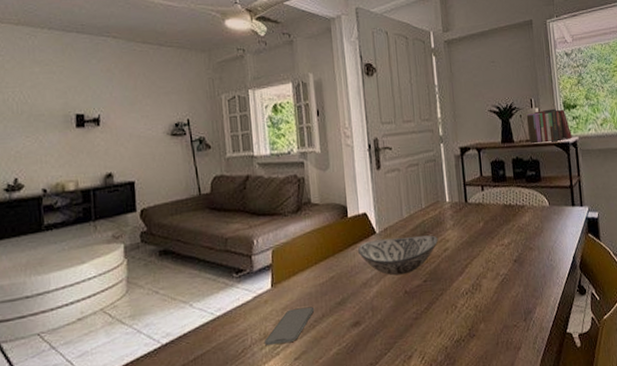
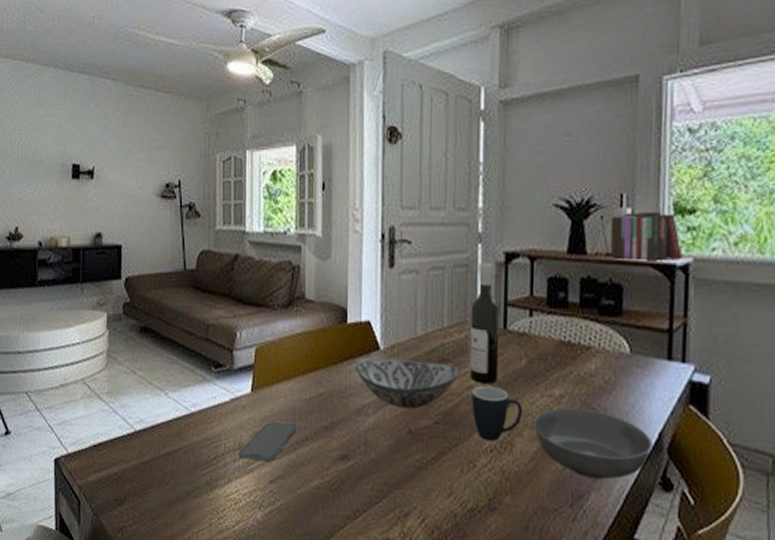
bottle: none [440,156,466,245] -> present [469,262,500,384]
mug: none [448,245,485,286] -> present [472,385,522,441]
bowl: none [492,249,570,298] -> present [532,407,653,480]

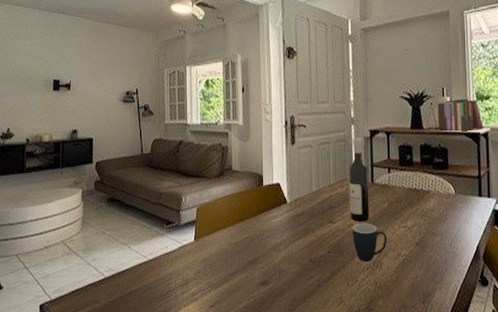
smartphone: present [239,422,297,461] -> none [186,262,229,291]
decorative bowl: present [354,357,461,409] -> none [269,209,344,244]
bowl: present [532,407,653,480] -> none [394,234,473,282]

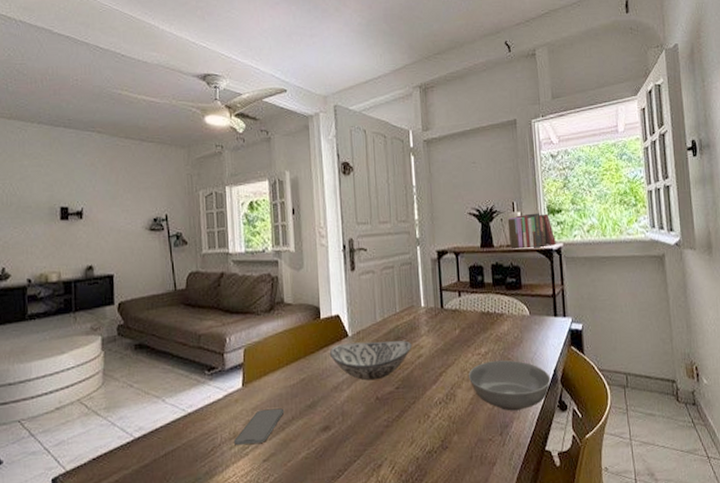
smartphone: none [186,262,229,291] -> present [234,408,285,445]
decorative bowl: none [269,209,344,244] -> present [329,341,413,381]
bottle: present [349,138,370,222] -> none [416,260,441,352]
mug: present [352,223,387,261] -> none [422,352,460,395]
bowl: none [394,234,473,282] -> present [468,360,551,411]

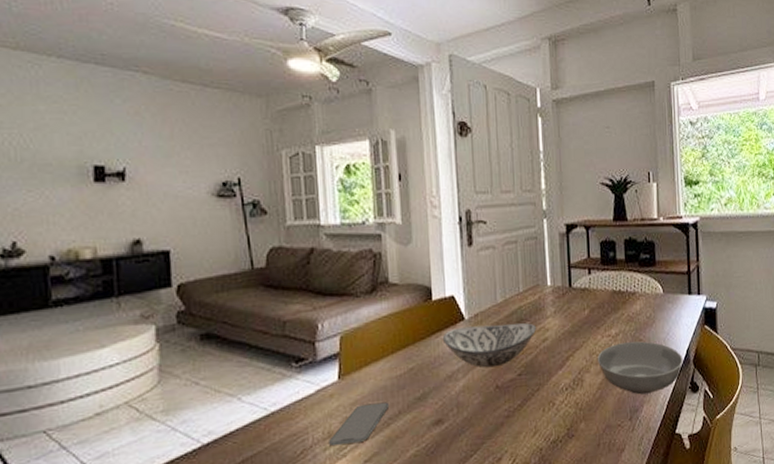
books: present [507,213,556,249] -> none [642,184,692,223]

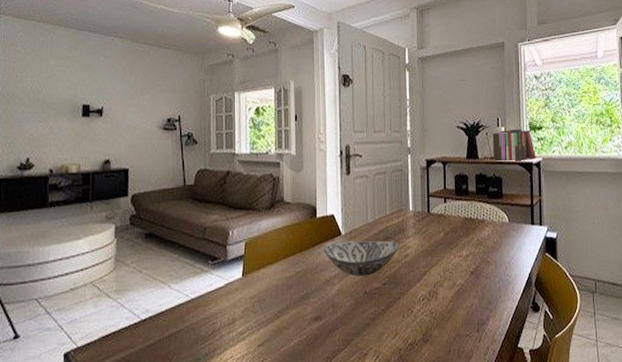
smartphone: present [329,402,390,446] -> none [233,298,280,330]
bowl: present [597,341,683,395] -> none [449,263,526,310]
books: none [642,184,692,223] -> present [492,129,536,161]

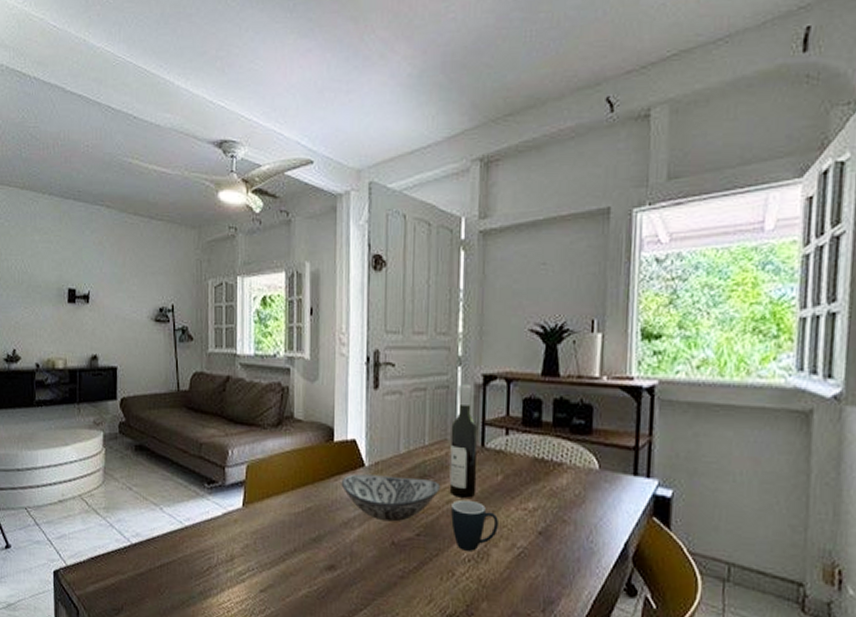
bottle: none [405,167,426,252] -> present [449,384,478,498]
mug: none [408,253,442,292] -> present [451,499,498,551]
books: present [492,129,536,161] -> none [582,336,648,382]

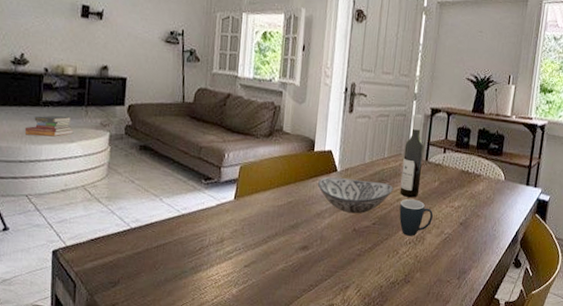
books: none [20,416,67,441] -> present [24,115,73,137]

